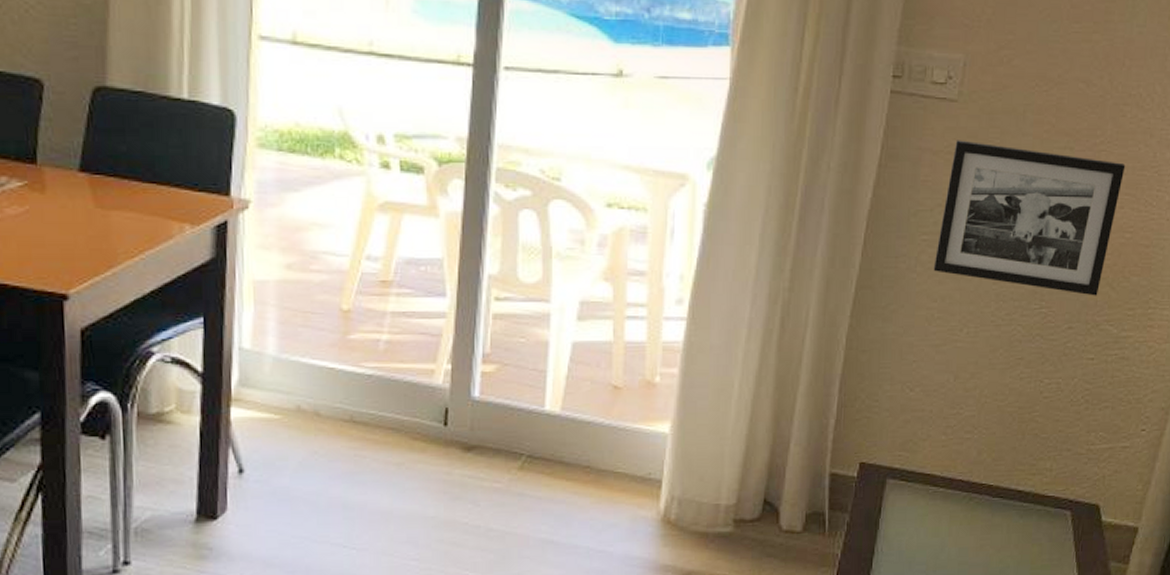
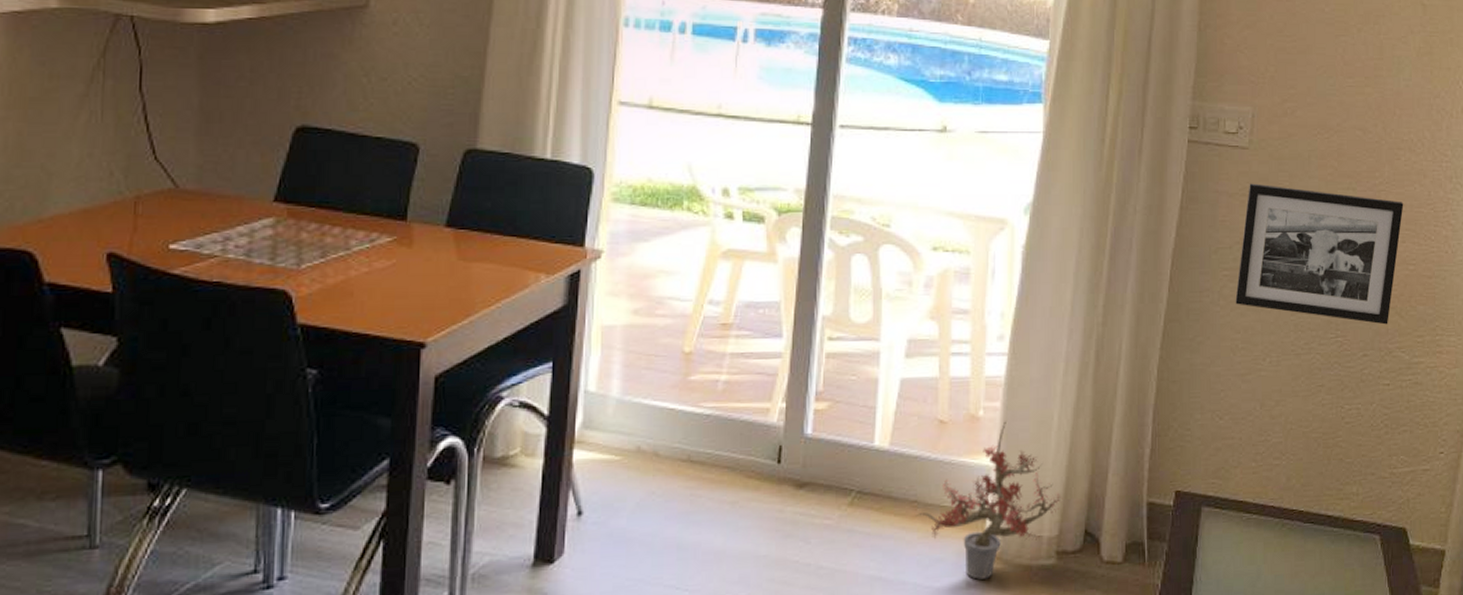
potted plant: none [588,388,741,545] -> present [916,421,1062,580]

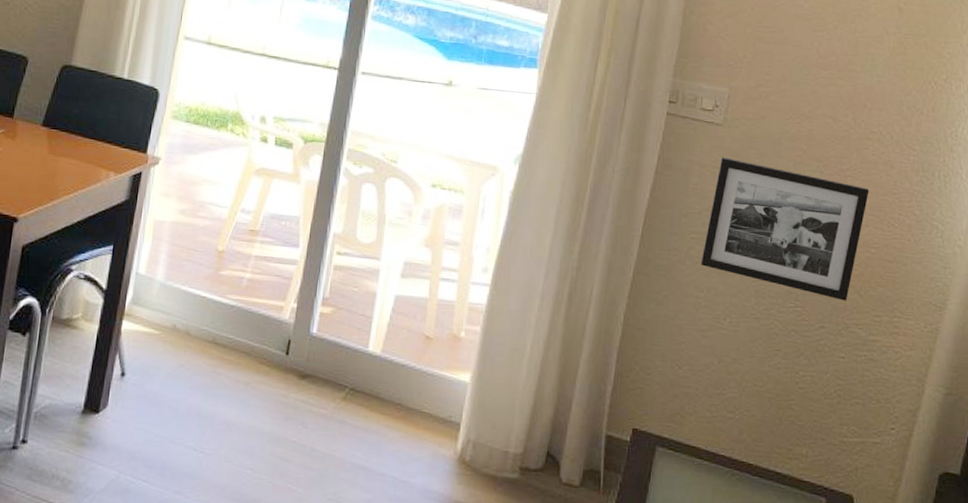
potted plant: present [916,421,1062,580] -> none [399,344,528,482]

